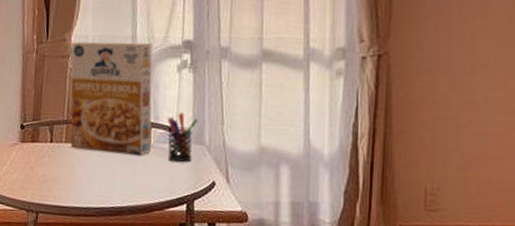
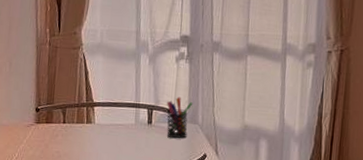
cereal box: present [70,41,153,156] -> none [81,35,154,134]

